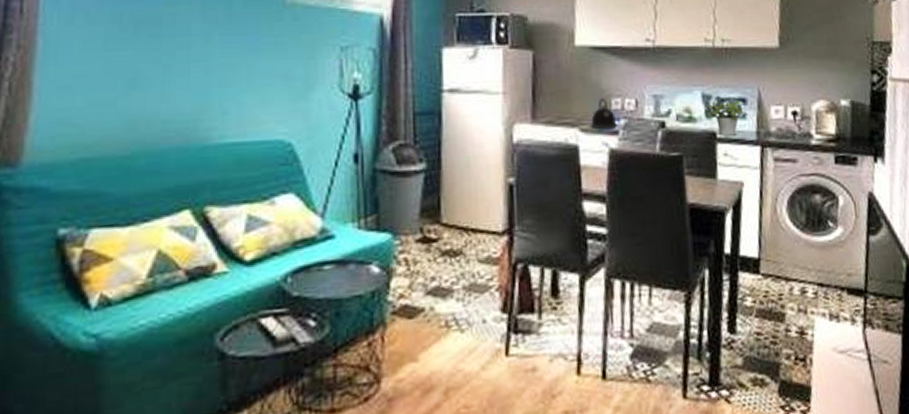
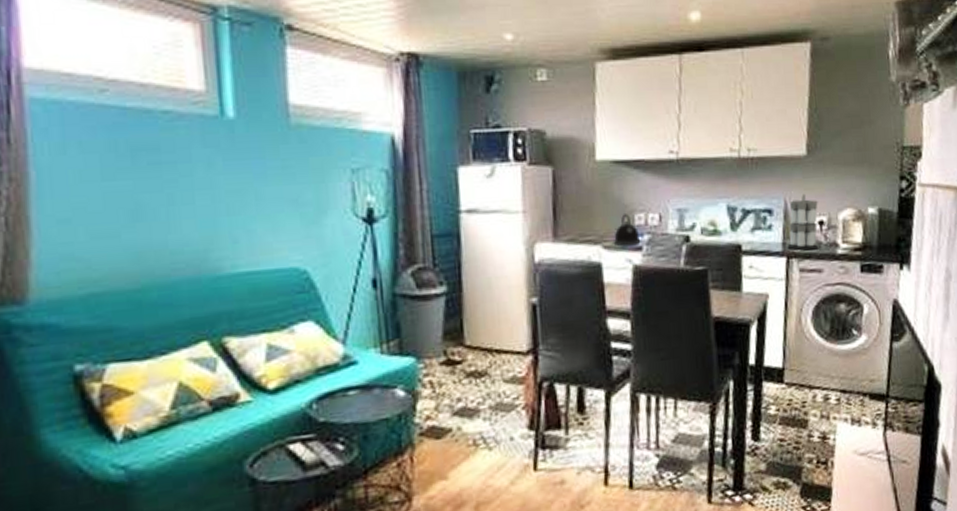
potted plant: present [706,100,744,136] -> none [731,211,770,248]
spice rack: none [761,84,792,141] -> present [787,193,818,251]

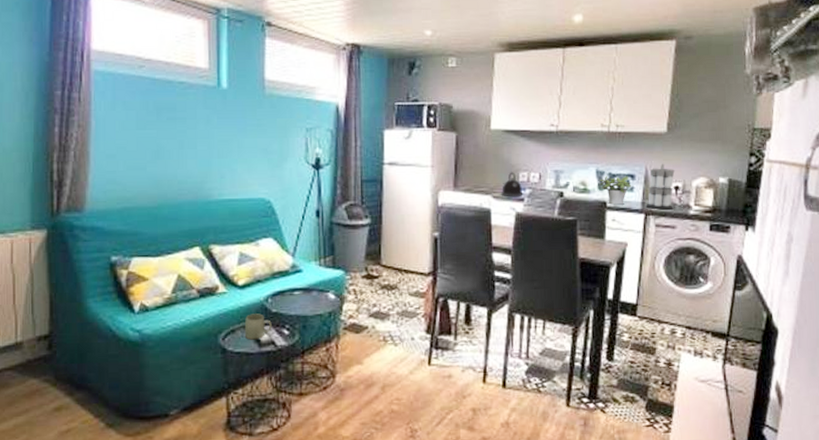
mug: none [280,425,320,463] -> present [244,313,272,340]
potted plant: none [731,211,770,248] -> present [599,176,632,205]

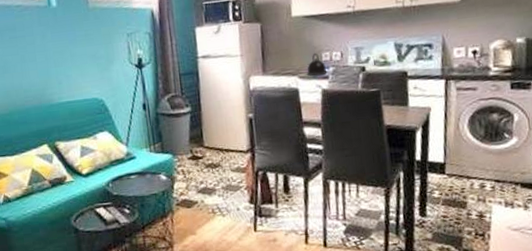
mug: present [244,313,272,340] -> none [91,197,115,220]
potted plant: present [599,176,632,205] -> none [398,45,431,74]
spice rack: present [646,163,675,210] -> none [445,30,472,75]

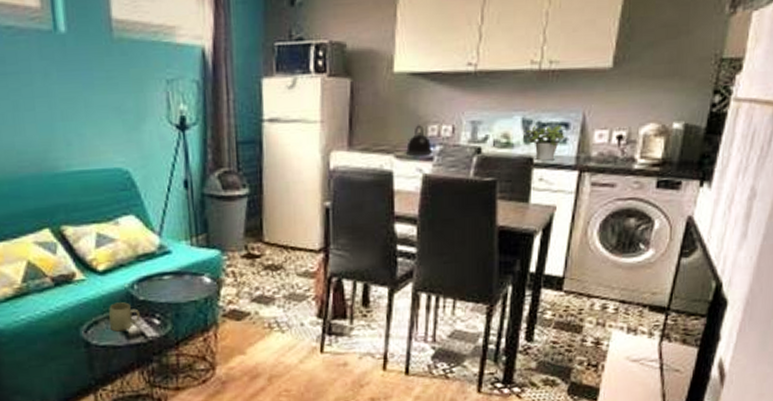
mug: none [91,197,115,220] -> present [108,302,140,332]
potted plant: none [398,45,431,74] -> present [525,124,565,161]

